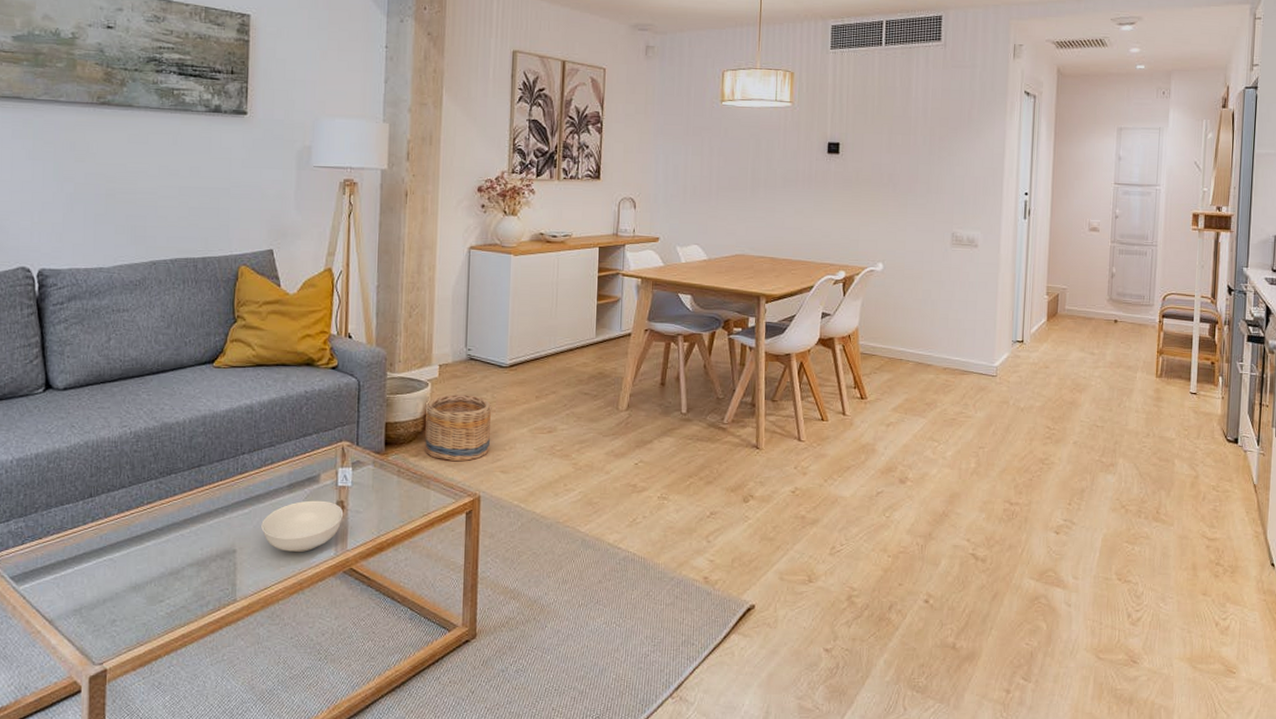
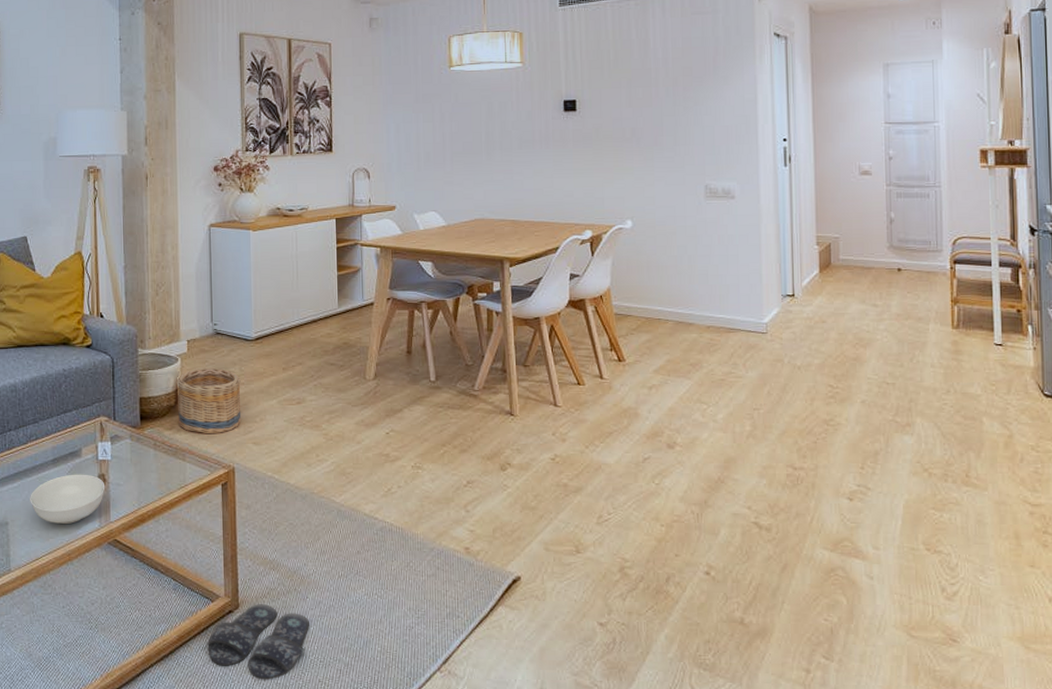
slippers: none [442,633,547,709] -> present [208,604,309,680]

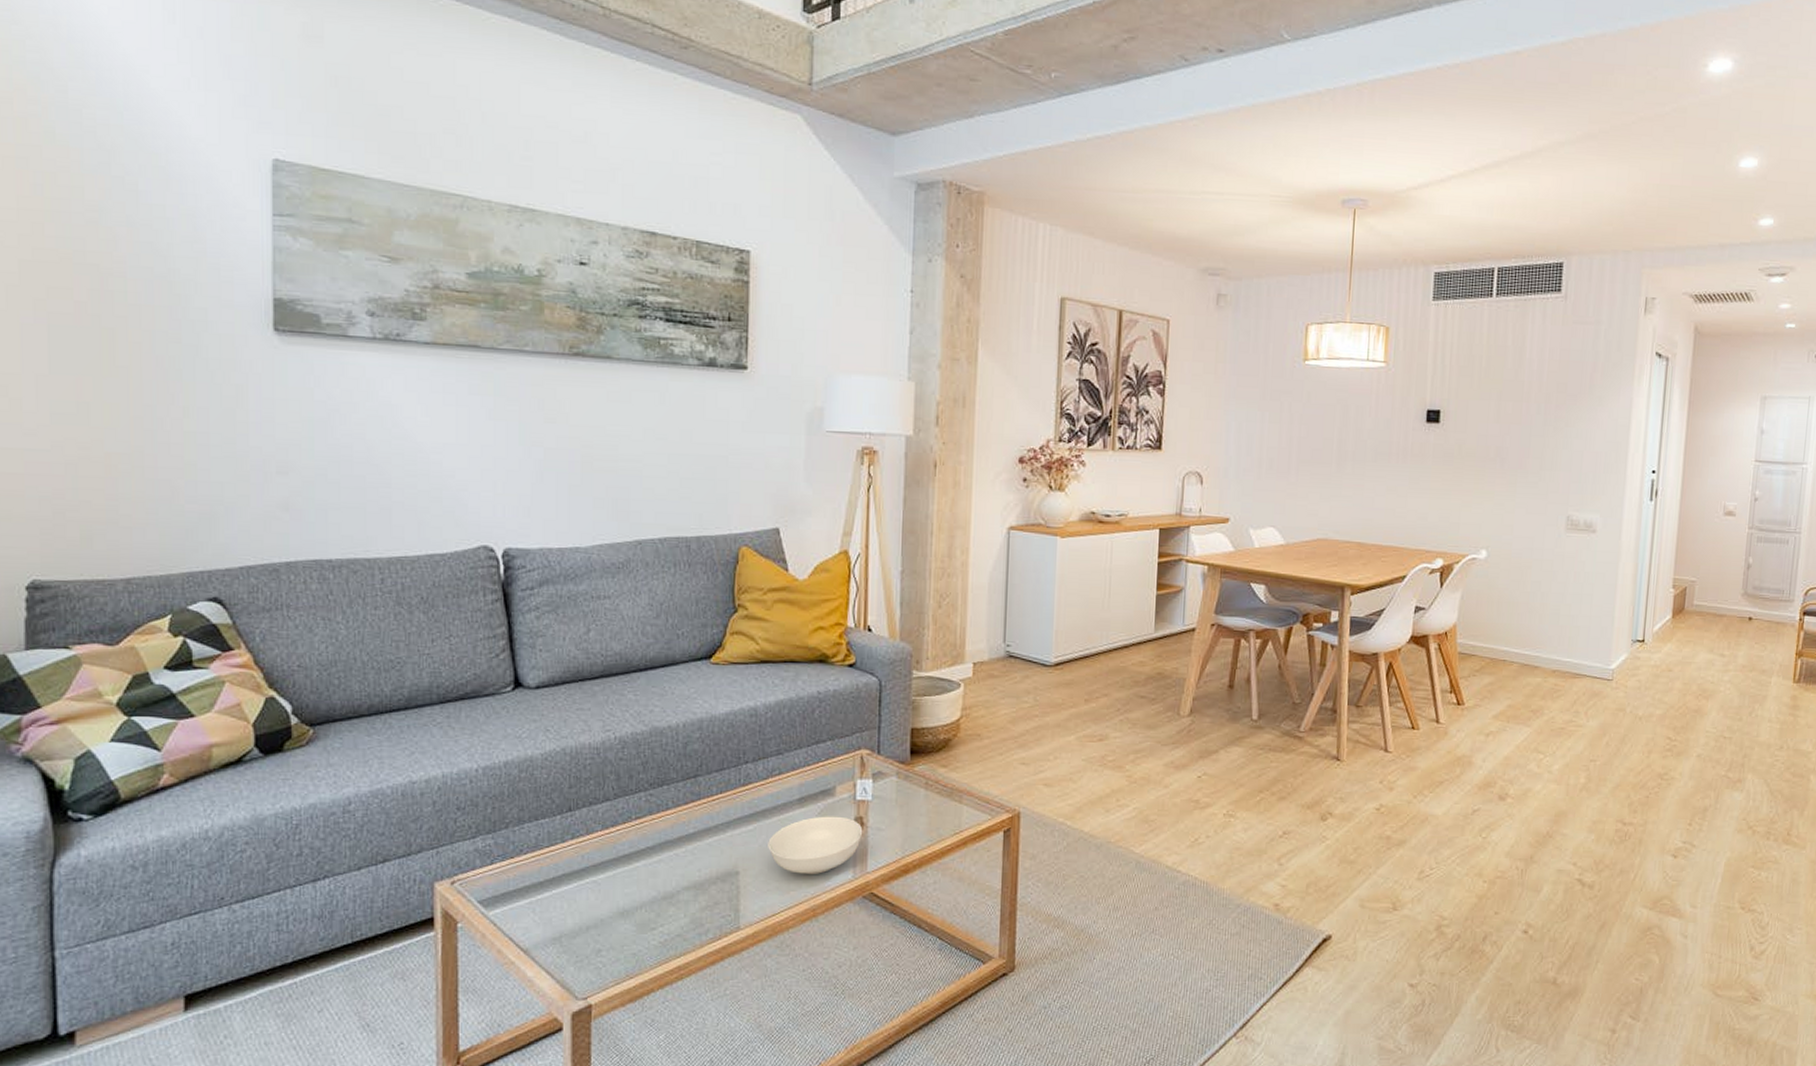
basket: present [176,369,242,434] -> none [956,697,1034,773]
slippers: present [208,604,309,680] -> none [975,966,1095,1050]

